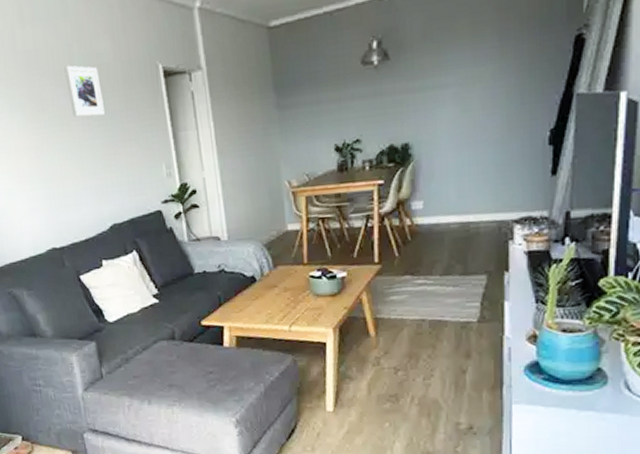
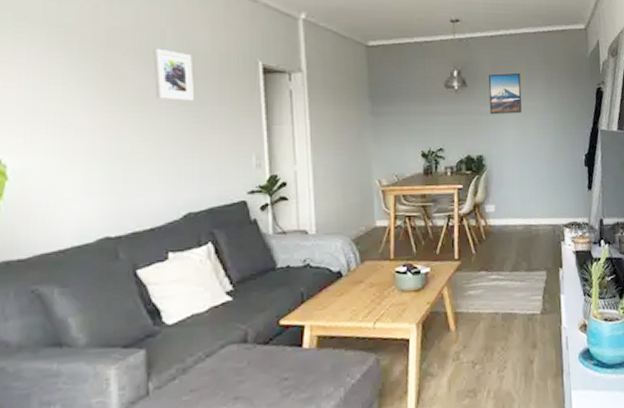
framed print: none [417,32,463,91] -> present [488,73,522,114]

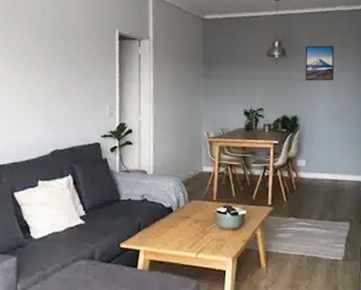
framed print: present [153,48,194,101] -> none [36,17,66,60]

